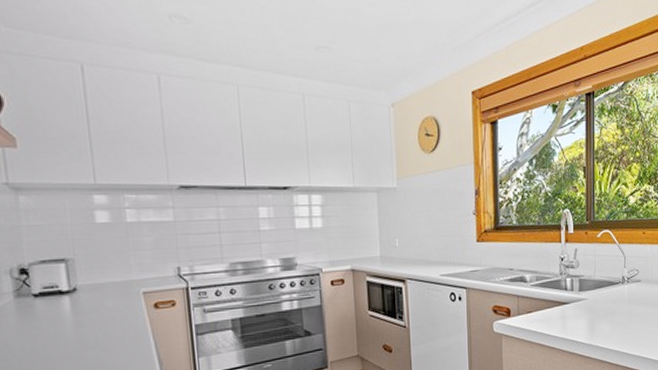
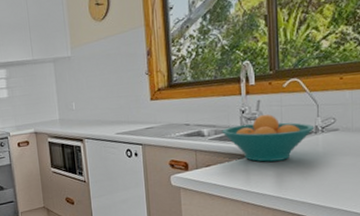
fruit bowl: none [543,262,622,310] -> present [222,114,315,162]

